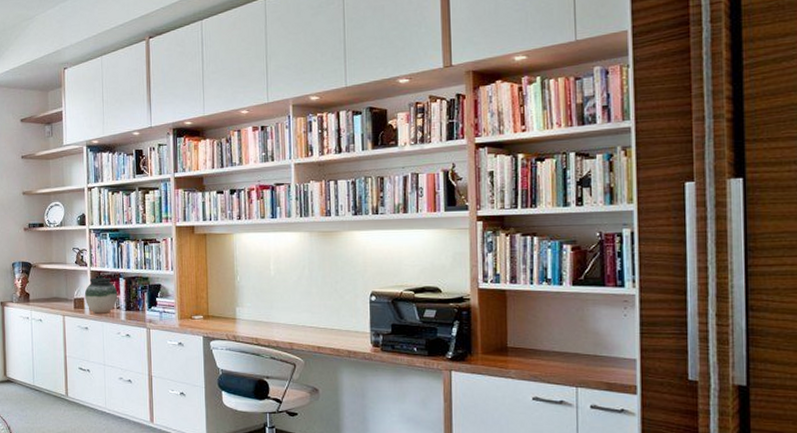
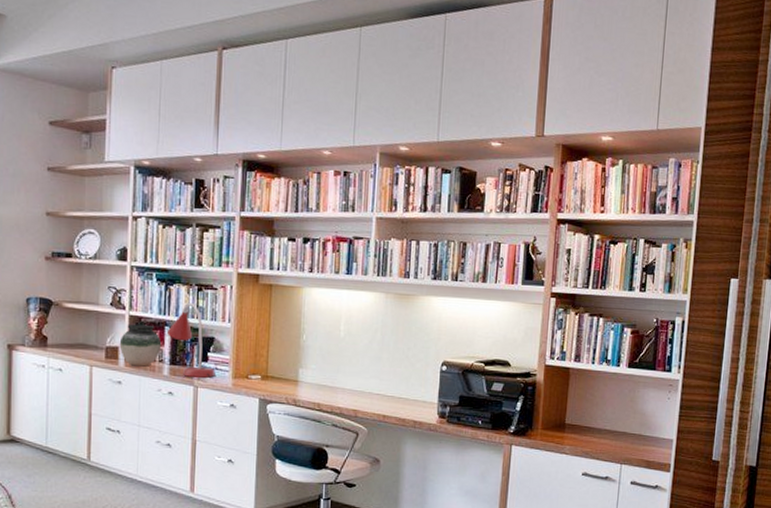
desk lamp: none [122,255,164,320] -> present [168,302,215,378]

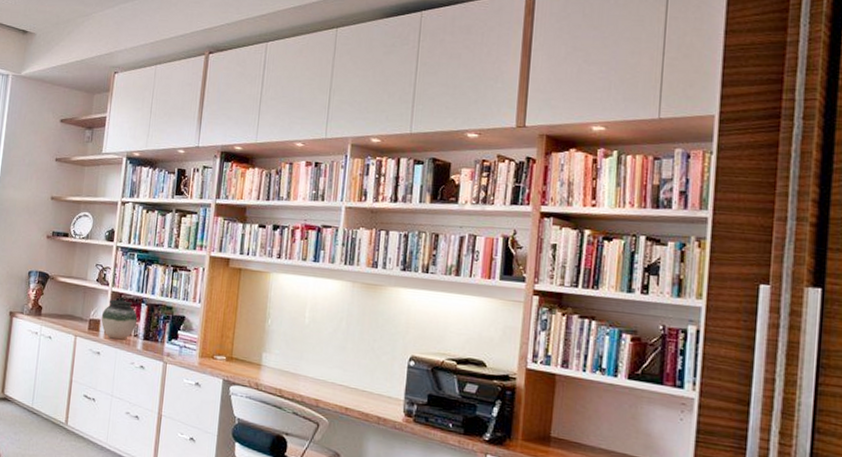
desk lamp: present [168,302,215,378] -> none [143,282,184,356]

